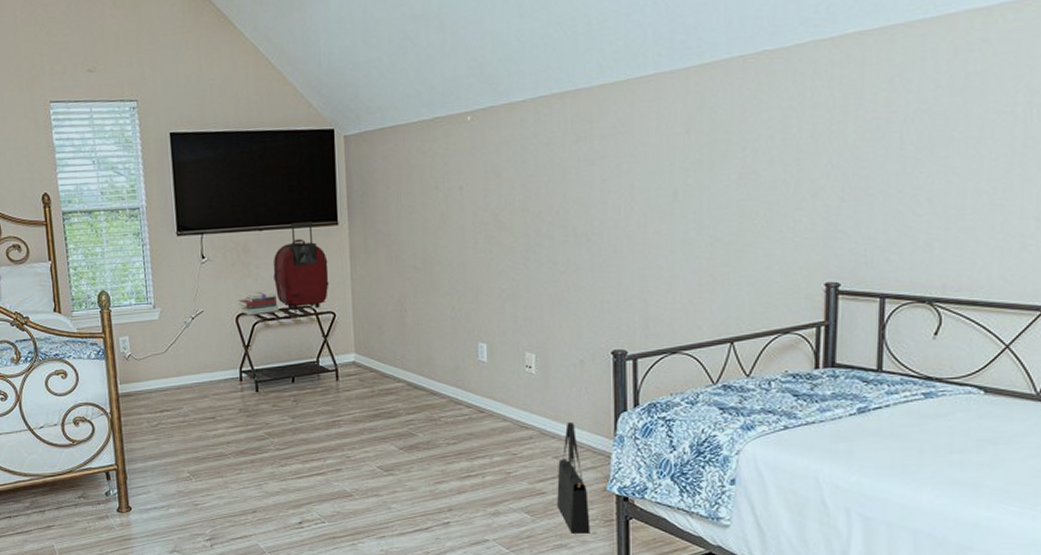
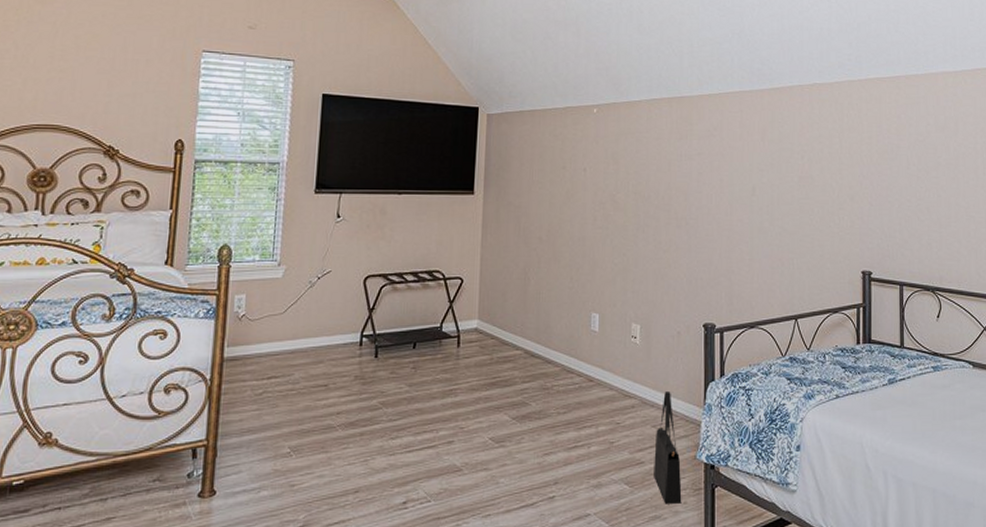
books: present [238,291,279,316] -> none [368,254,408,278]
suitcase: present [273,222,329,311] -> none [407,189,461,275]

